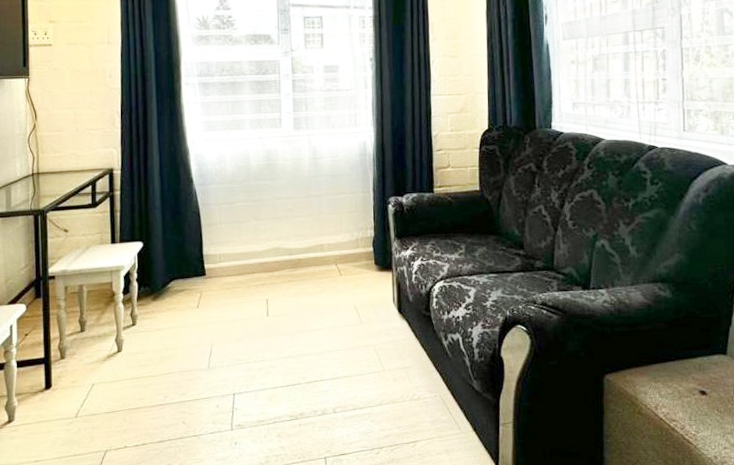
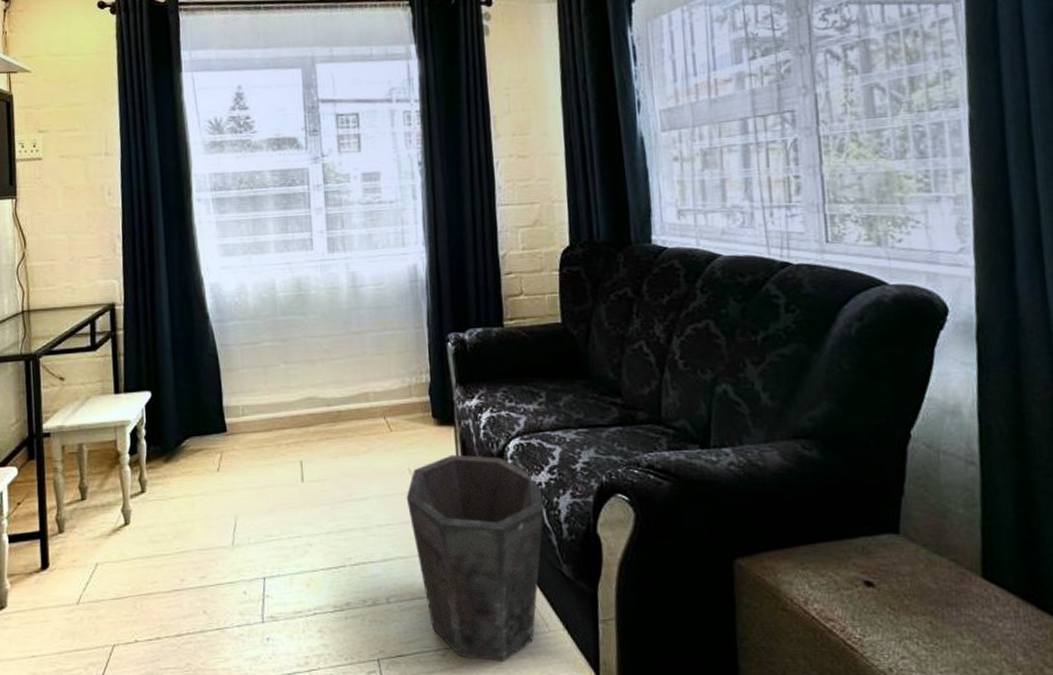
waste bin: none [351,294,460,458] -> present [406,454,544,662]

